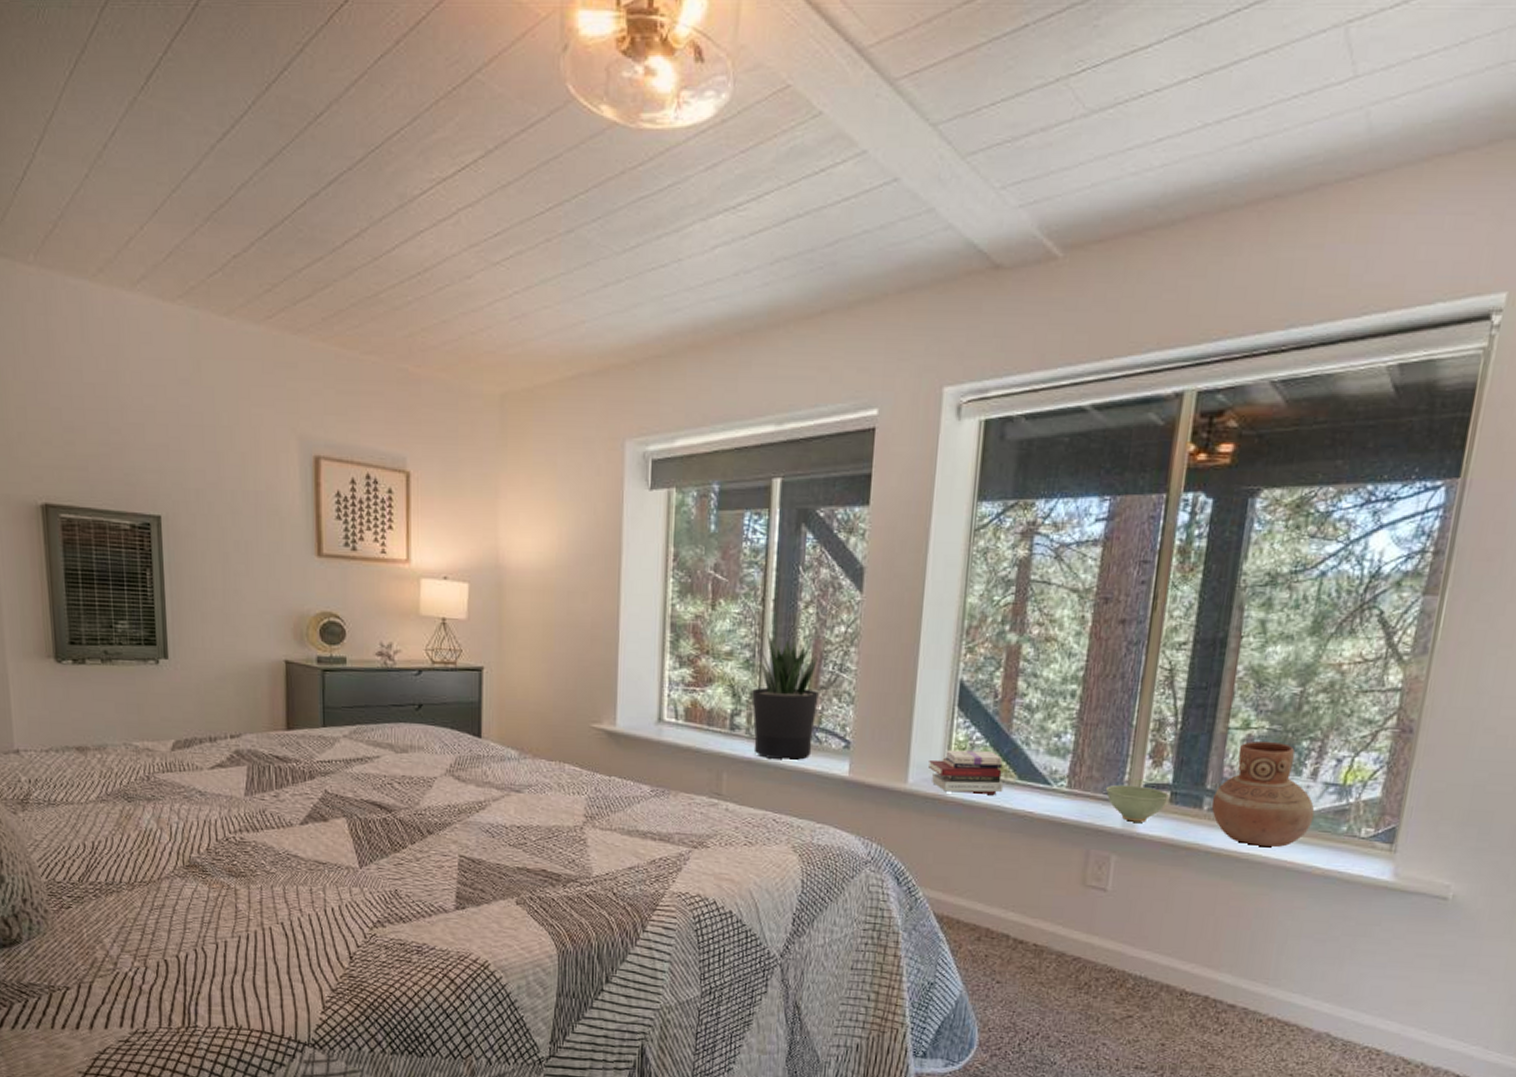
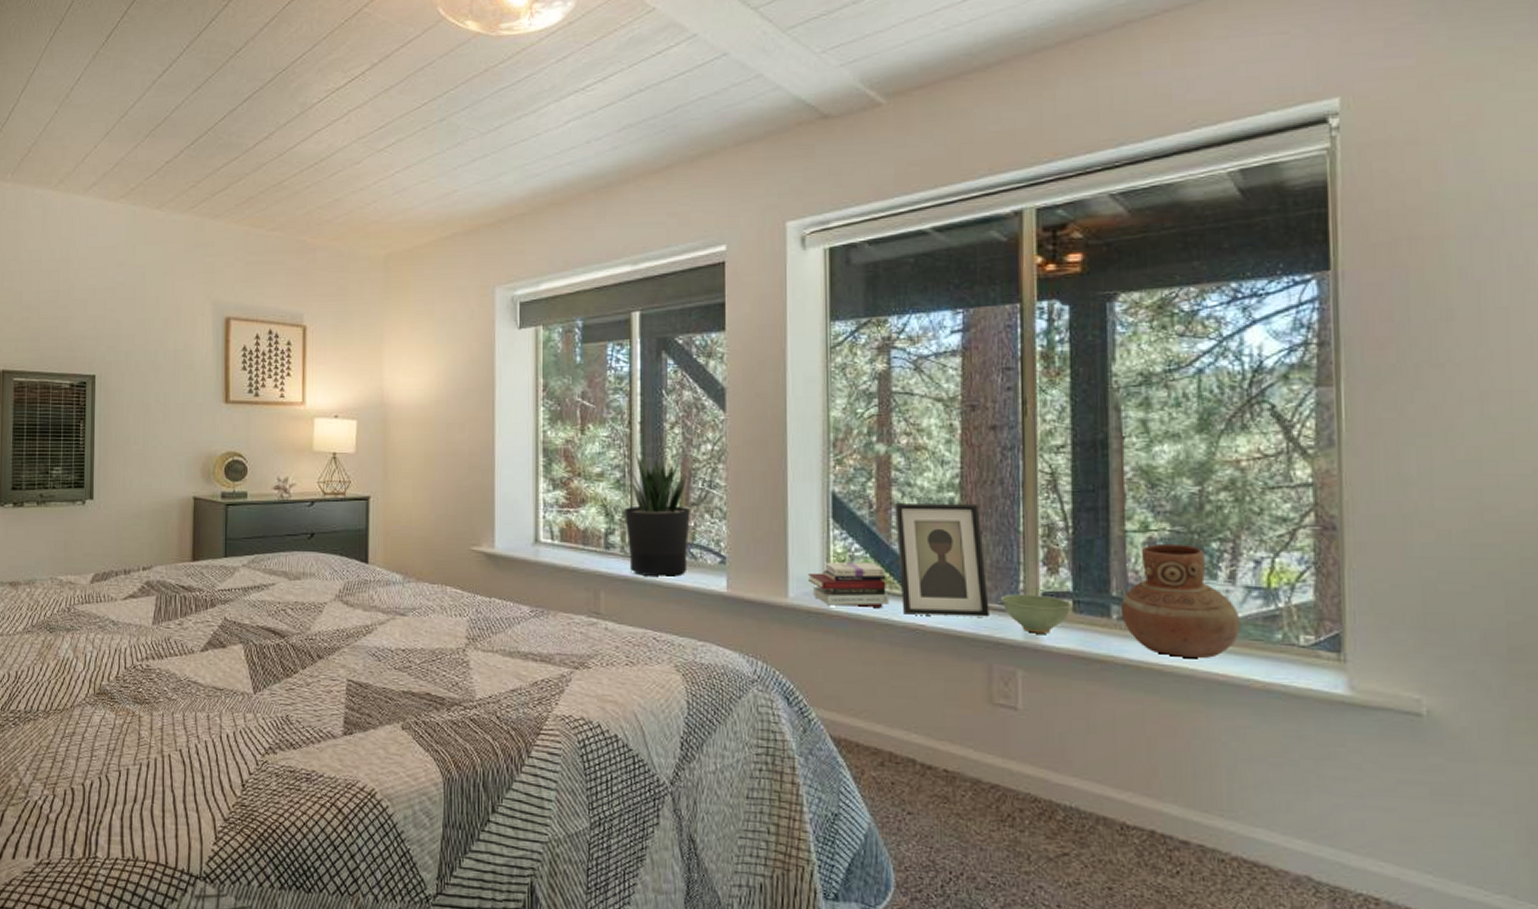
picture frame: none [1014,694,1098,806] -> present [895,504,990,617]

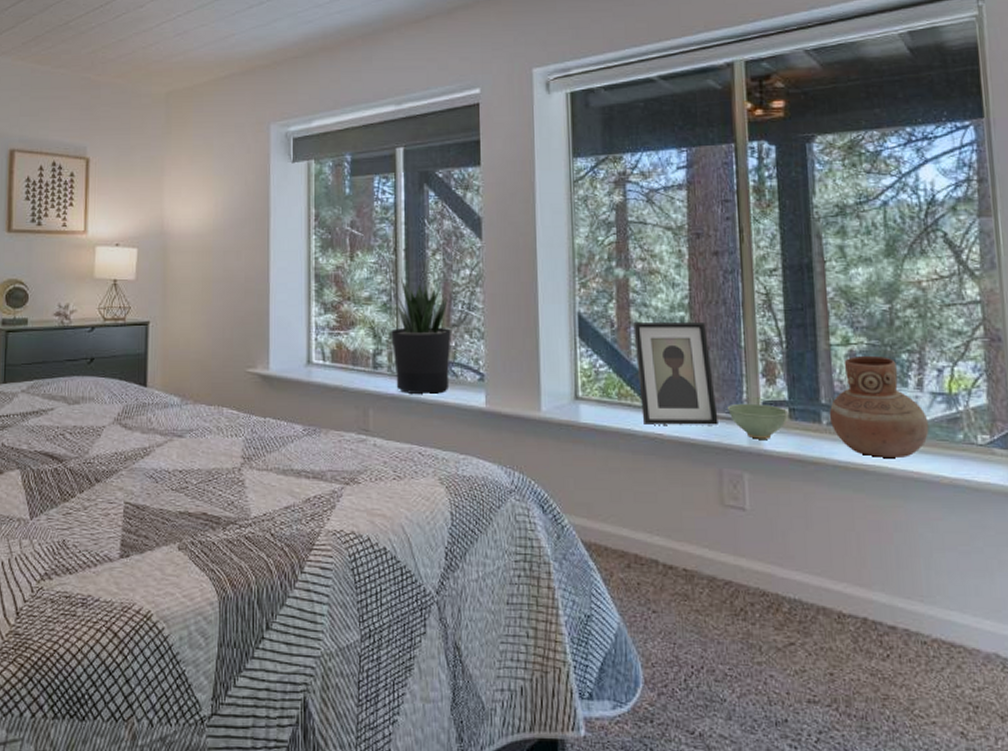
books: present [808,562,890,607] -> none [559,377,631,418]

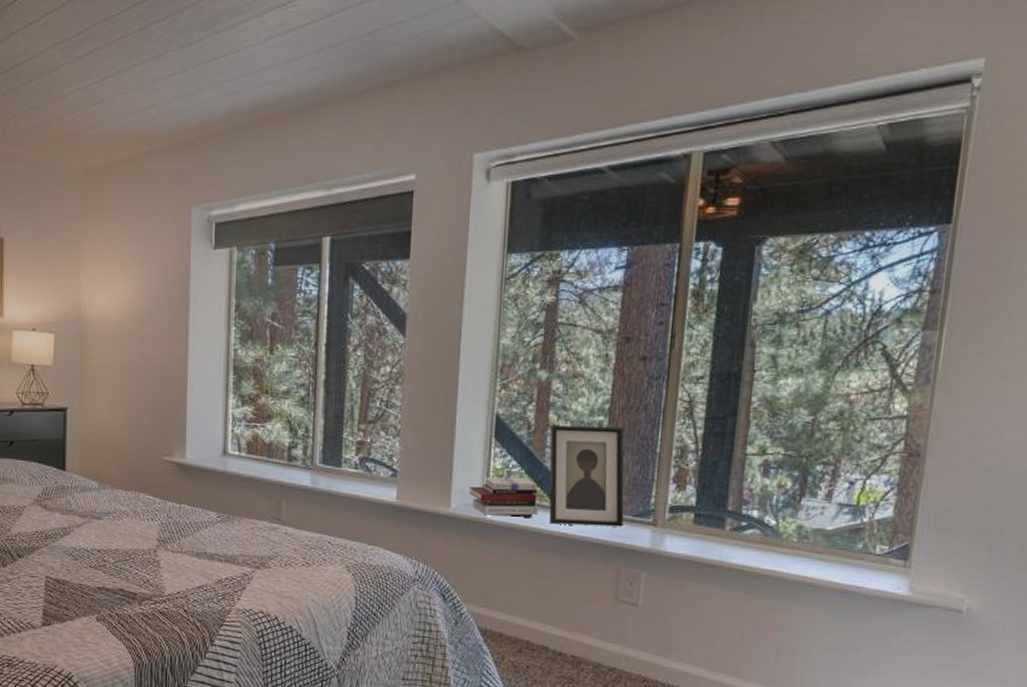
planter: present [391,278,451,395] -> none [307,373,368,488]
books: none [559,377,631,418] -> present [469,476,539,517]
bowl: present [726,403,789,439] -> none [633,507,694,542]
vase: present [829,355,929,459] -> none [733,465,831,565]

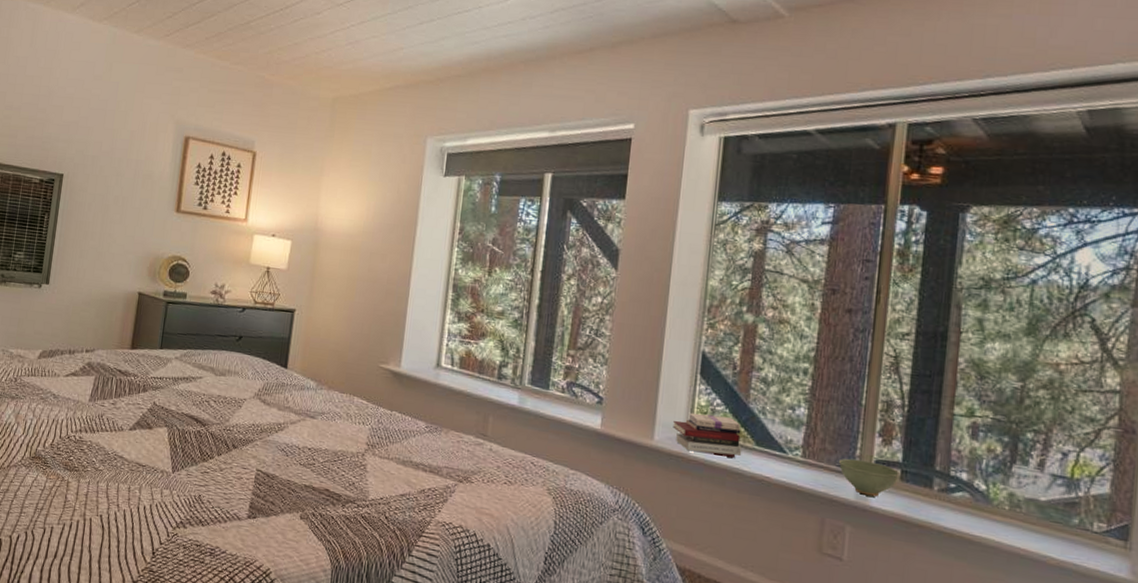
picture frame: present [549,425,624,527] -> none [752,368,829,477]
bowl: none [633,507,694,542] -> present [838,458,901,497]

